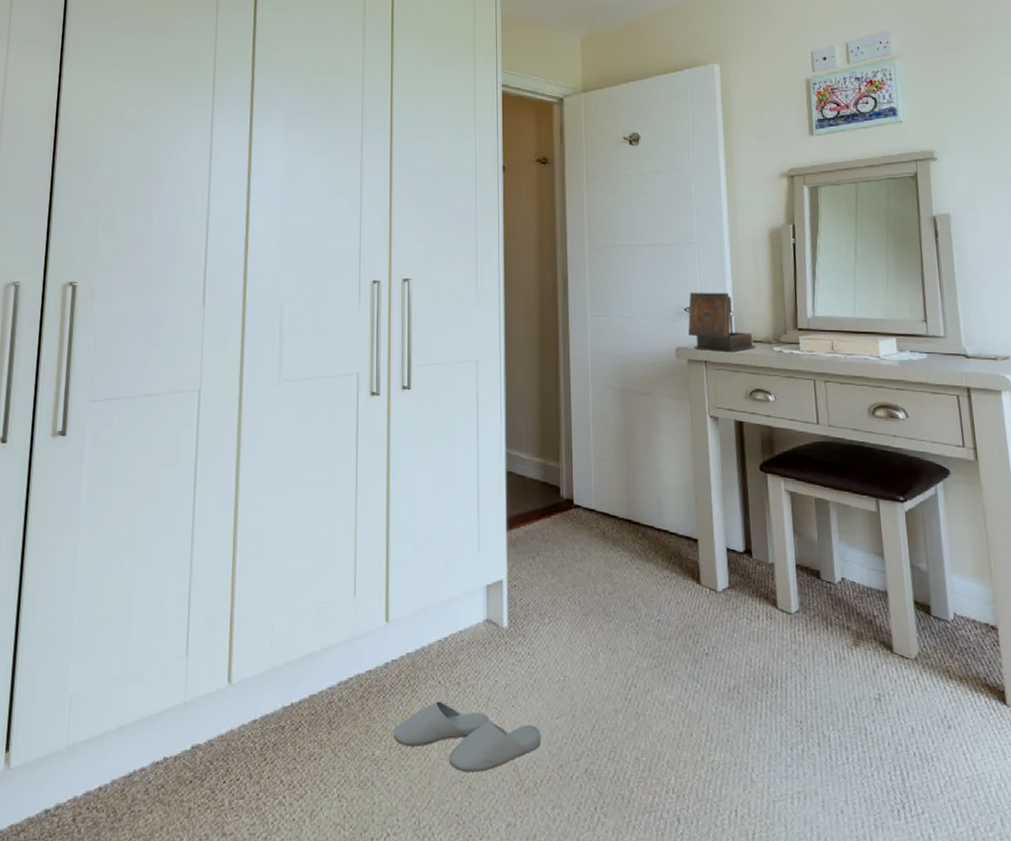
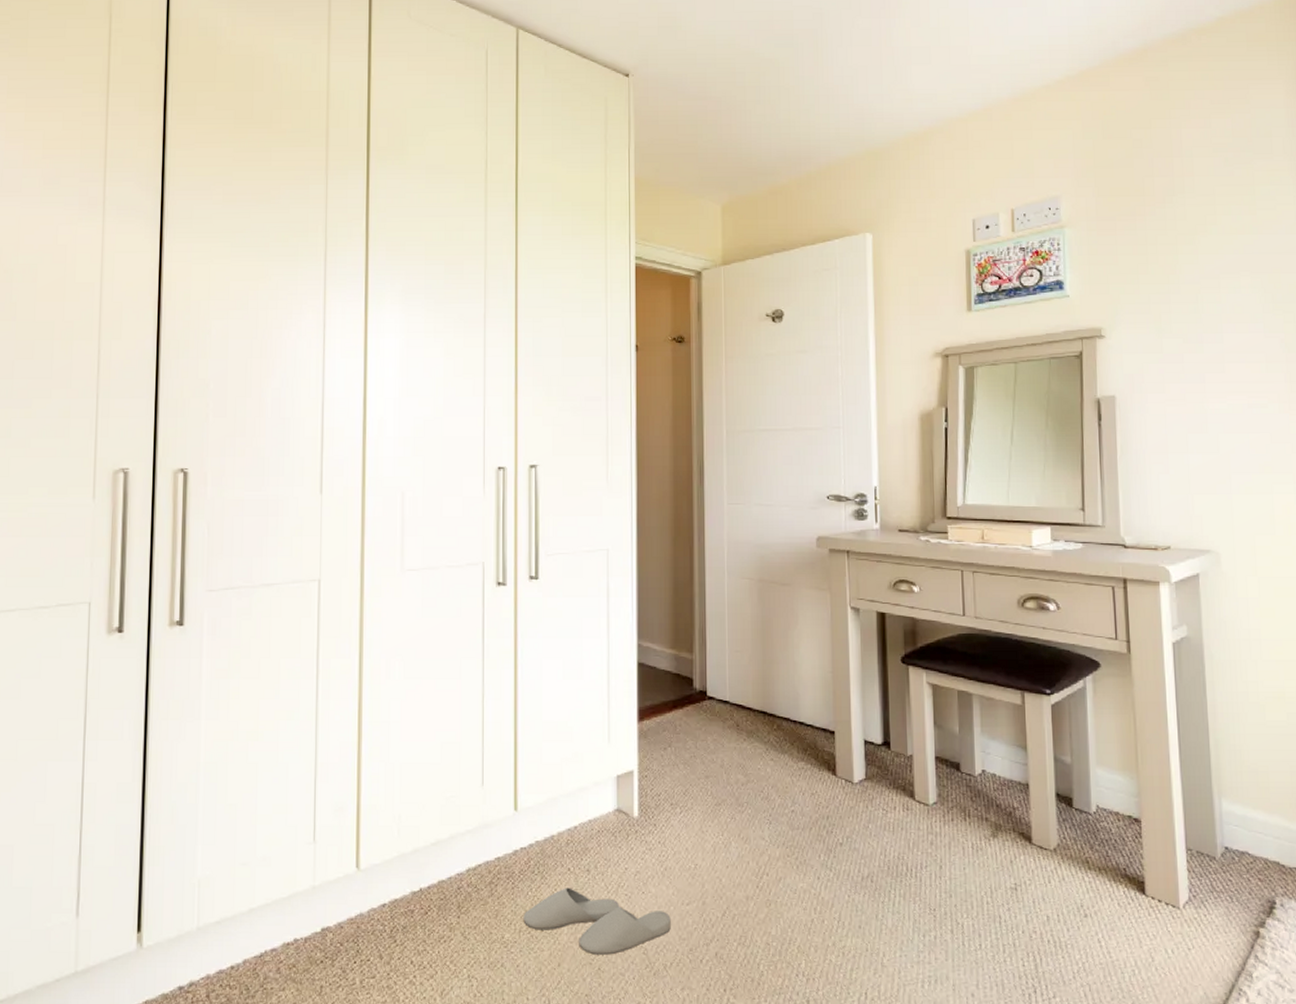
jewelry box: present [687,292,757,352] -> none [830,479,902,541]

